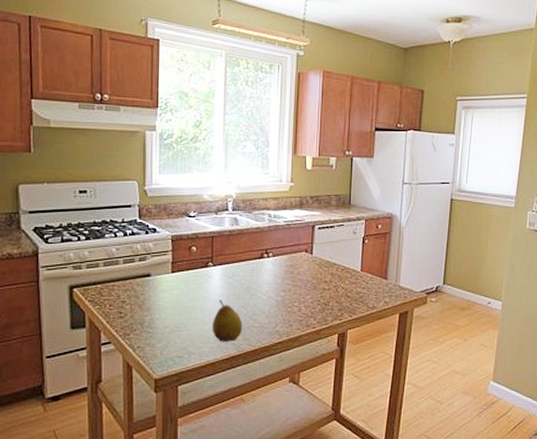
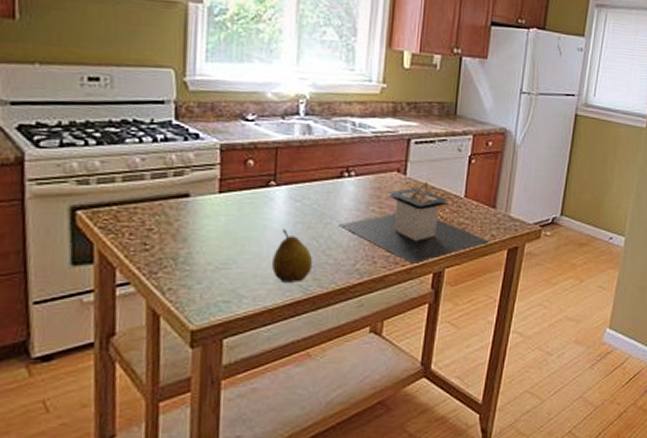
architectural model: none [261,259,383,326] -> present [338,181,489,264]

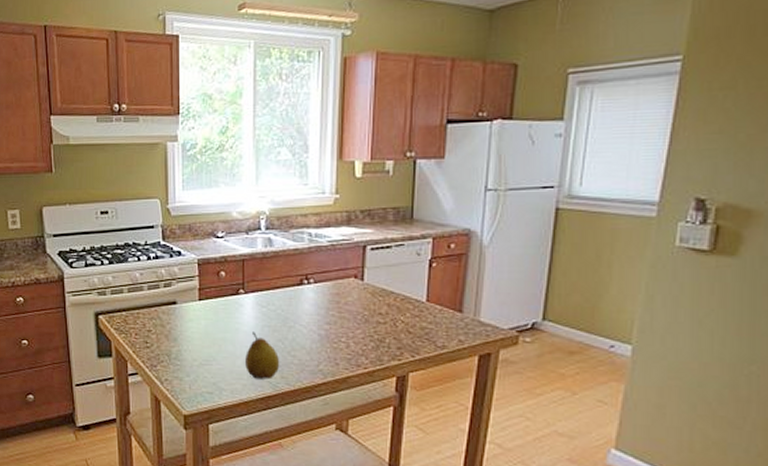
architectural model: present [338,181,489,264] -> none [301,286,456,367]

